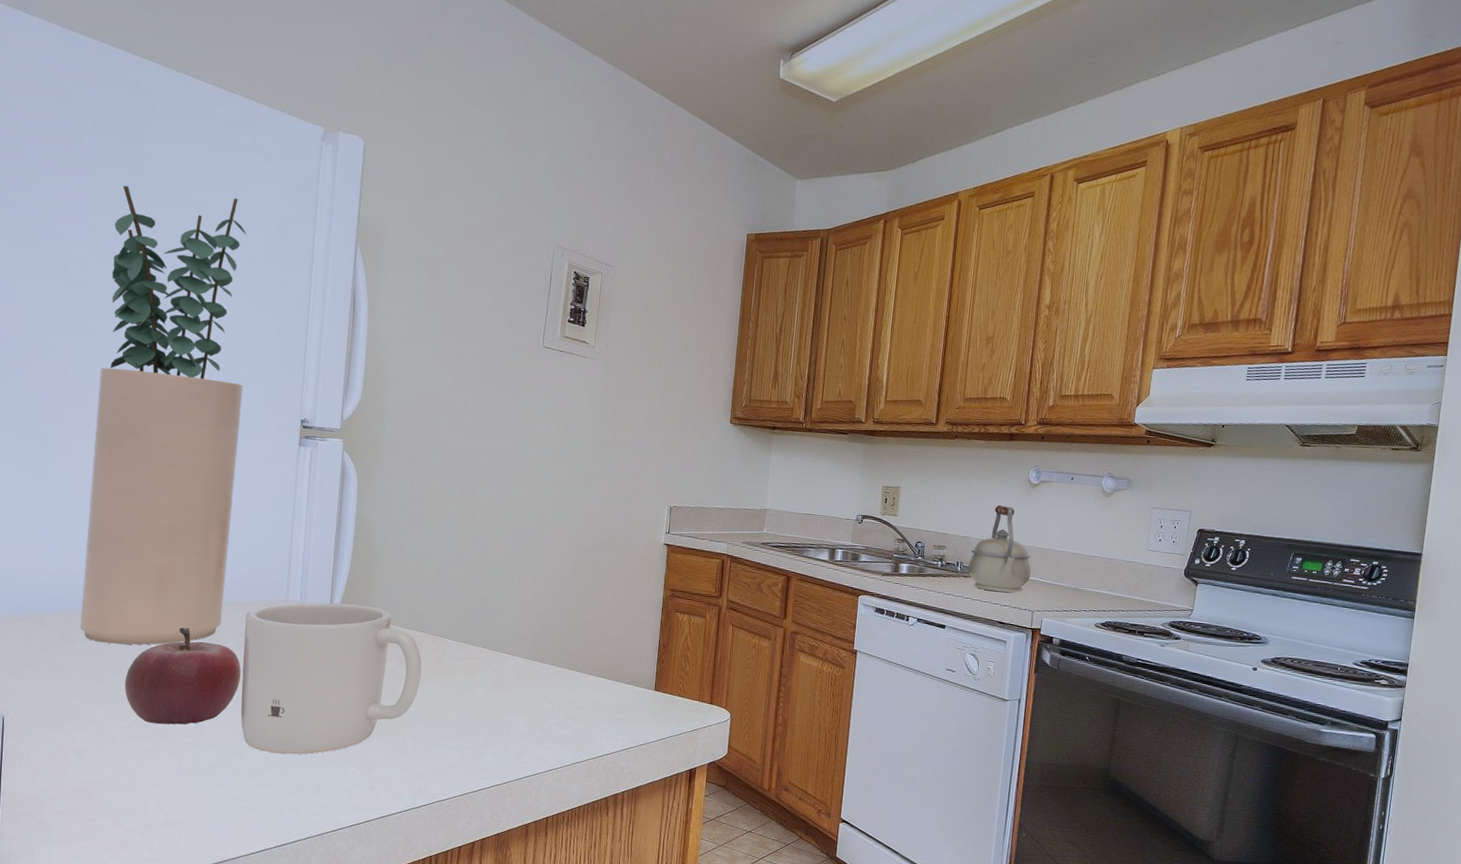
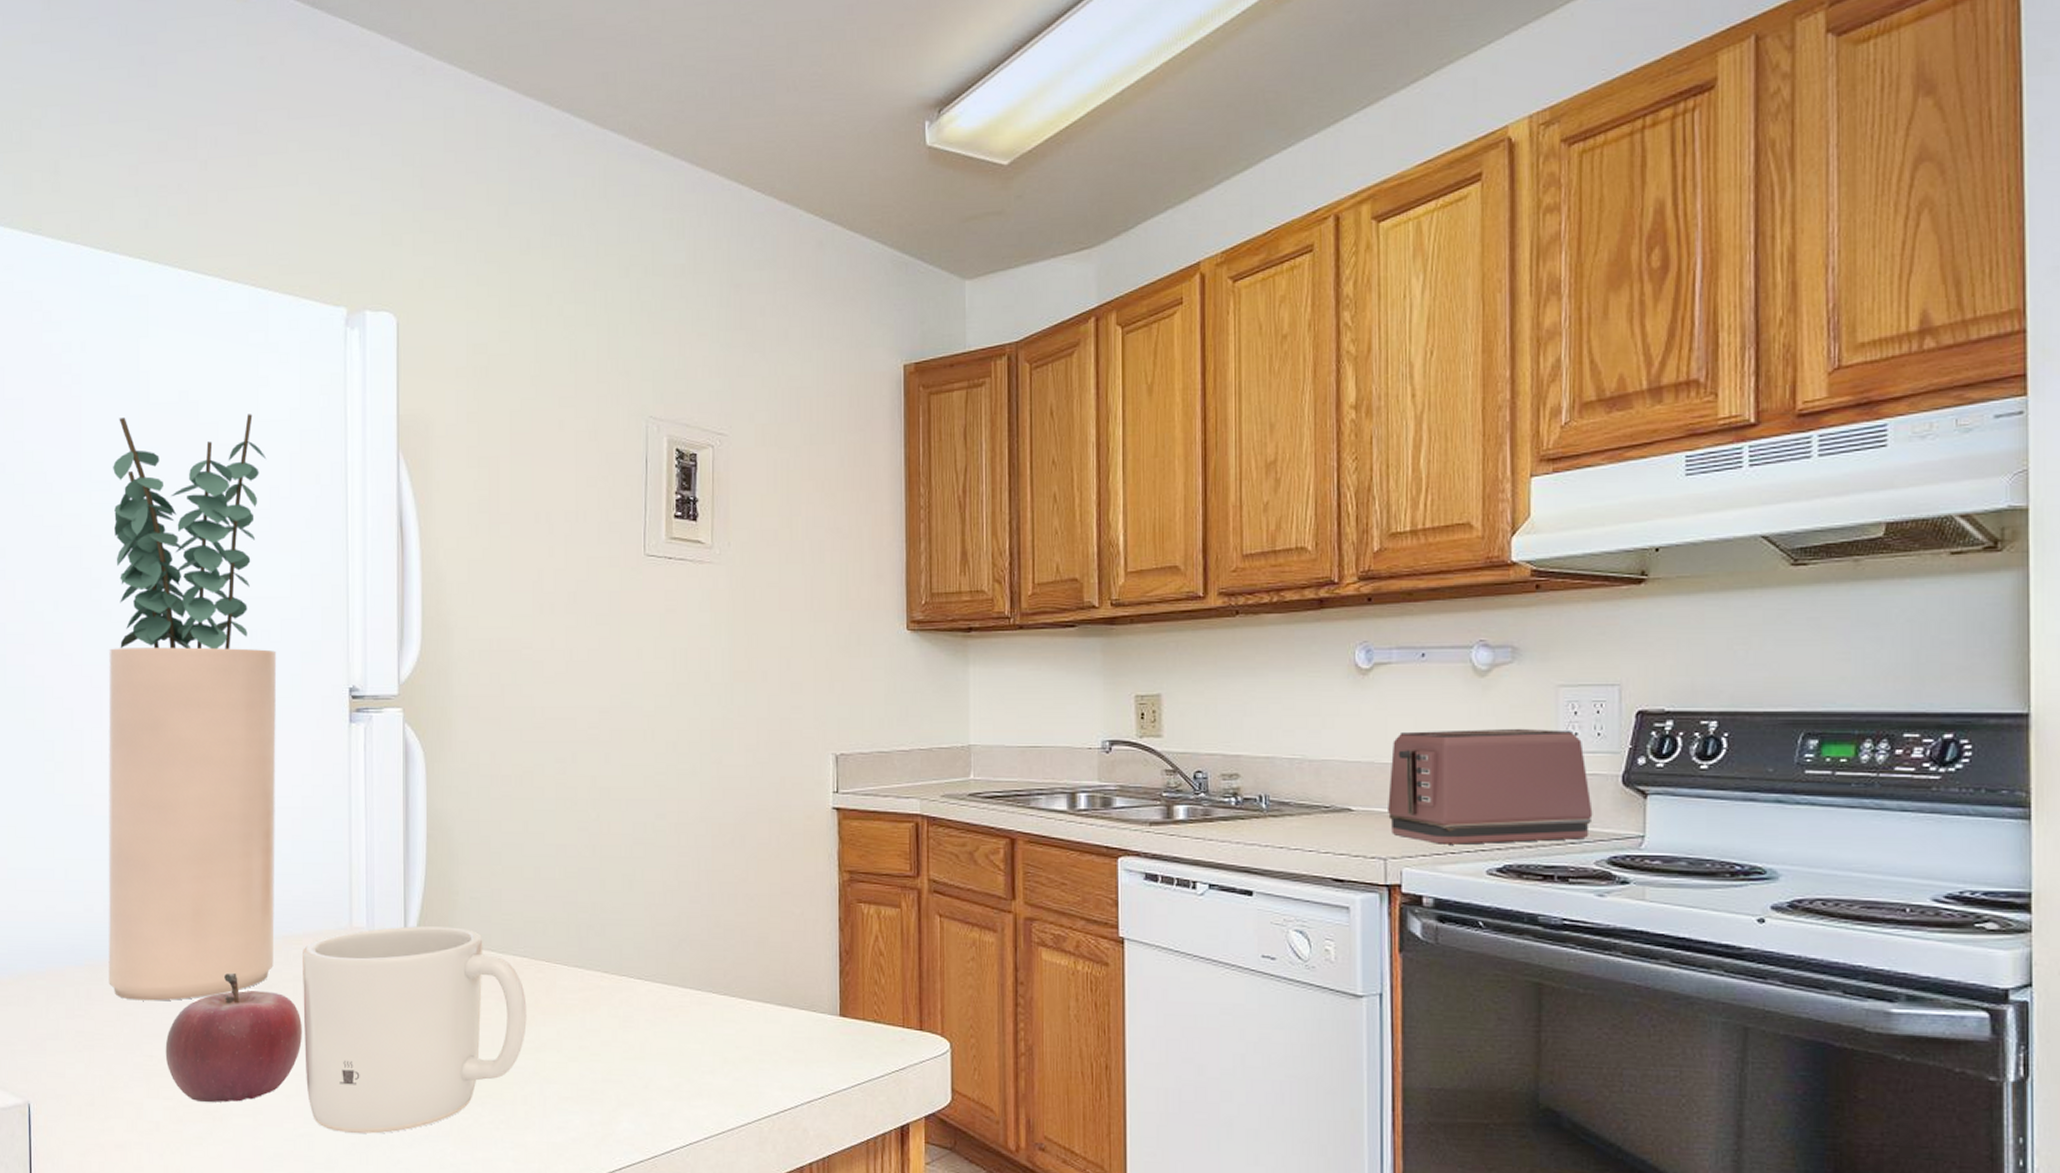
kettle: present [968,505,1032,593] -> none [1278,706,1376,835]
toaster: none [1038,528,1164,609] -> present [1388,728,1593,845]

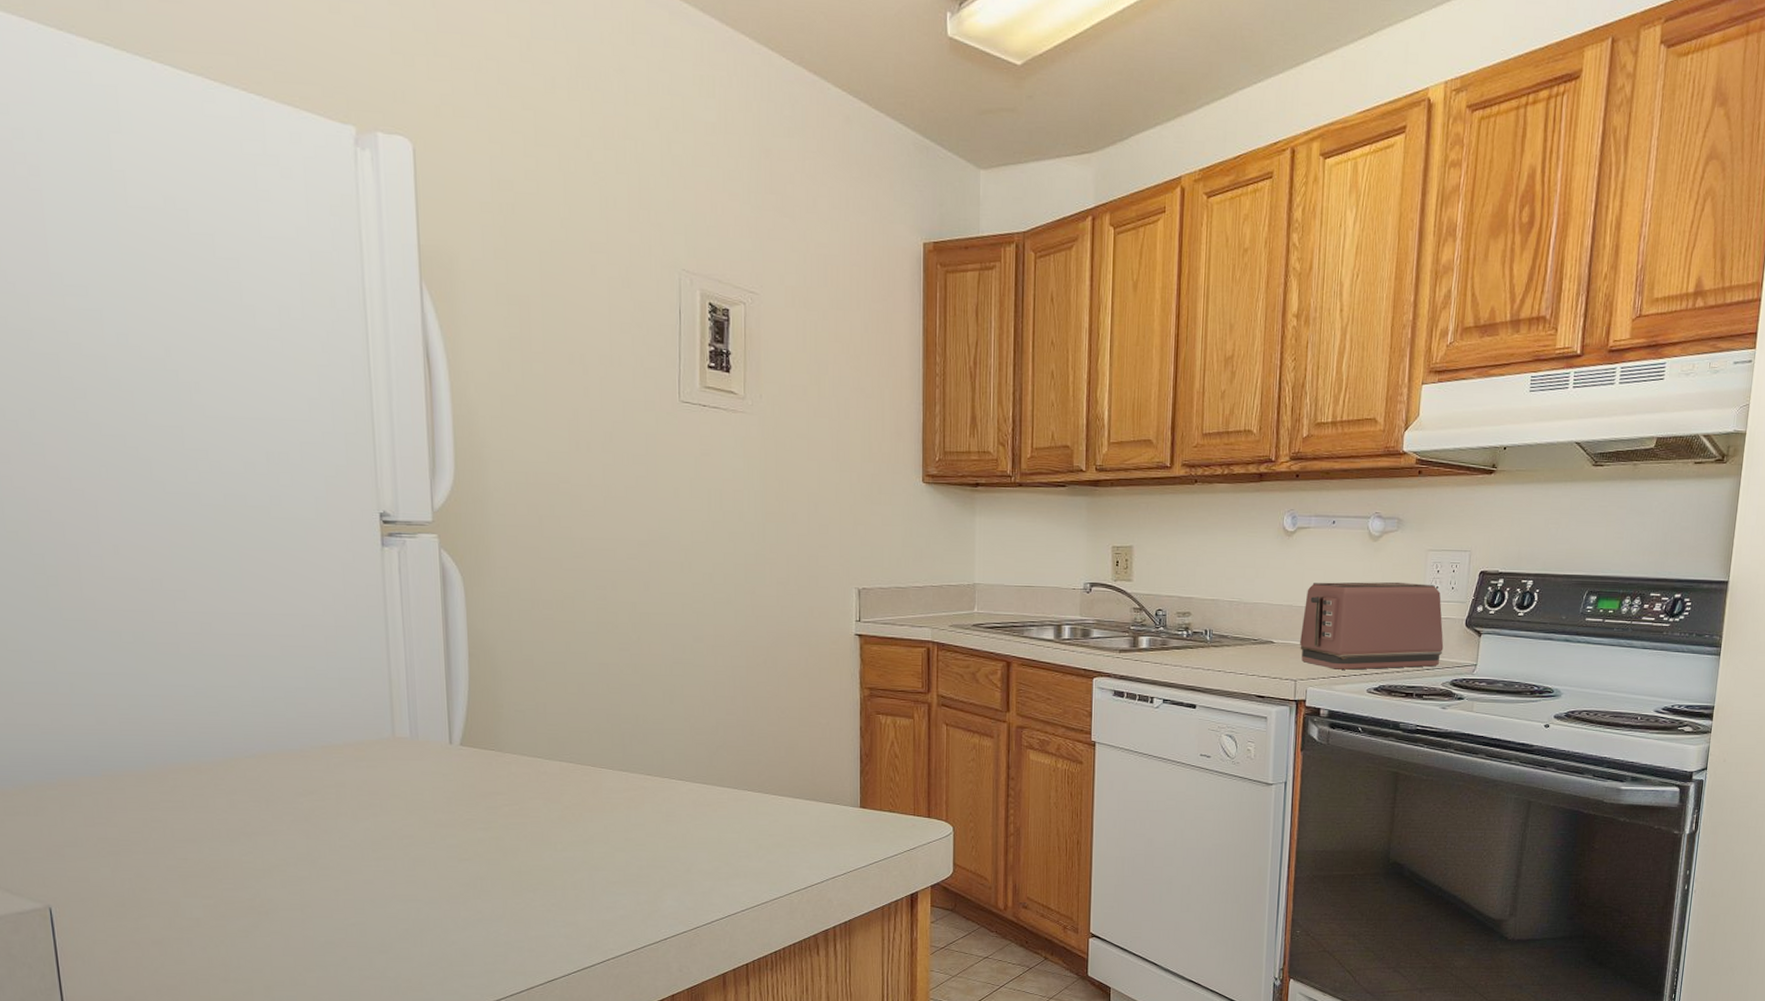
vase: present [108,414,277,1001] -> none [89,218,314,808]
fruit: present [165,973,303,1103] -> none [200,781,349,898]
mug: present [303,926,527,1134] -> none [344,736,575,920]

